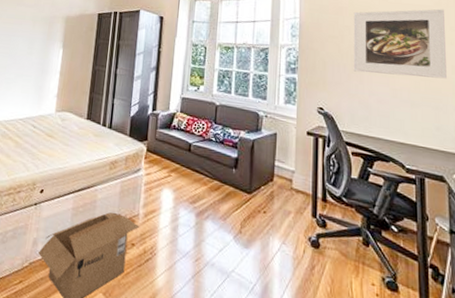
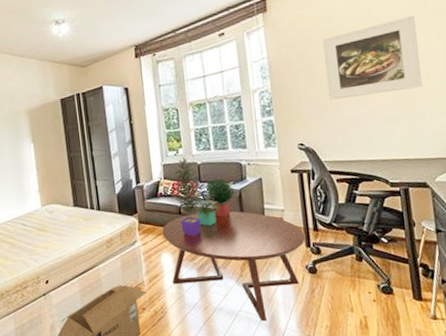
coffee table: none [168,153,313,291] -> present [162,211,306,322]
potted plant: none [185,94,248,178] -> present [171,157,235,236]

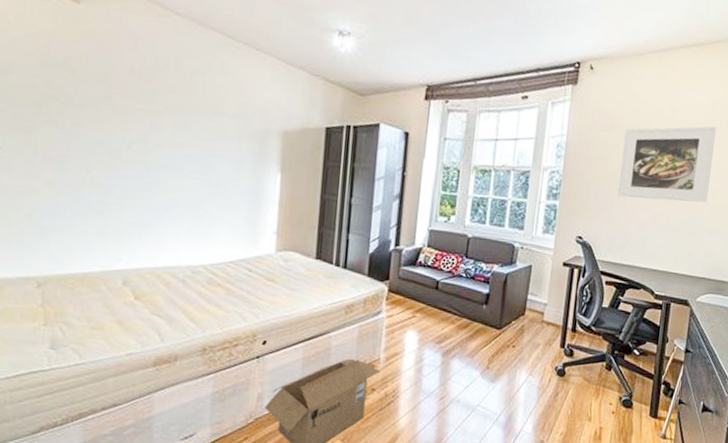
coffee table: present [162,211,306,322] -> none [412,291,562,421]
potted plant: present [171,157,235,236] -> none [432,226,501,317]

